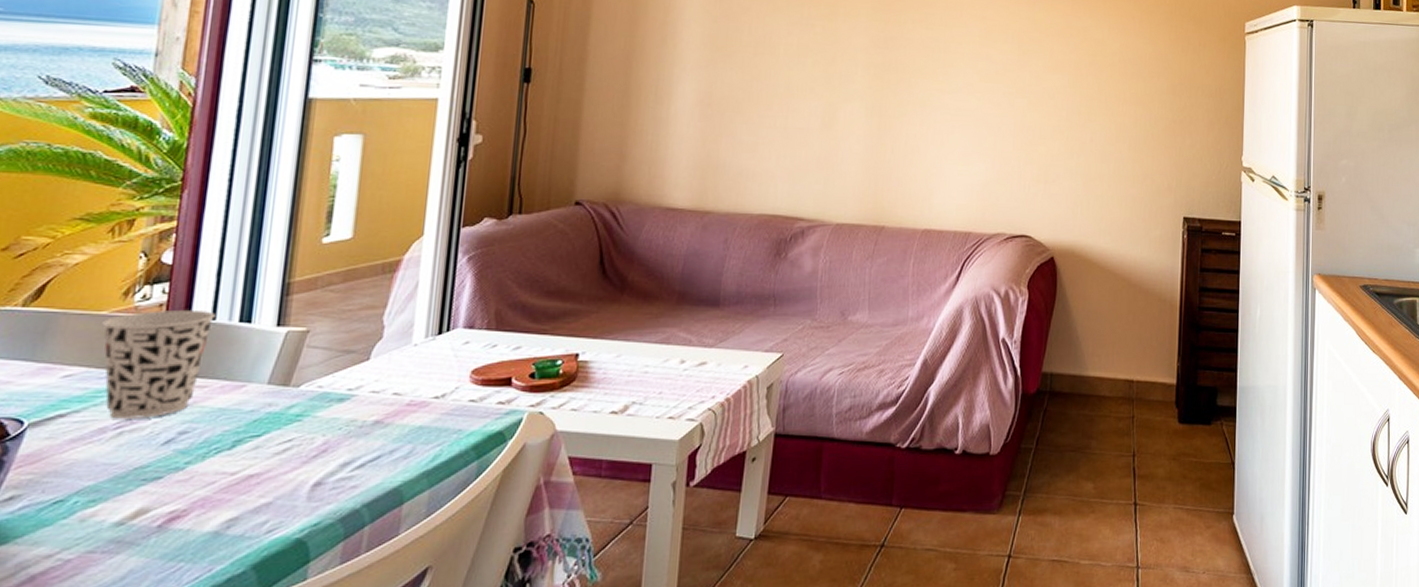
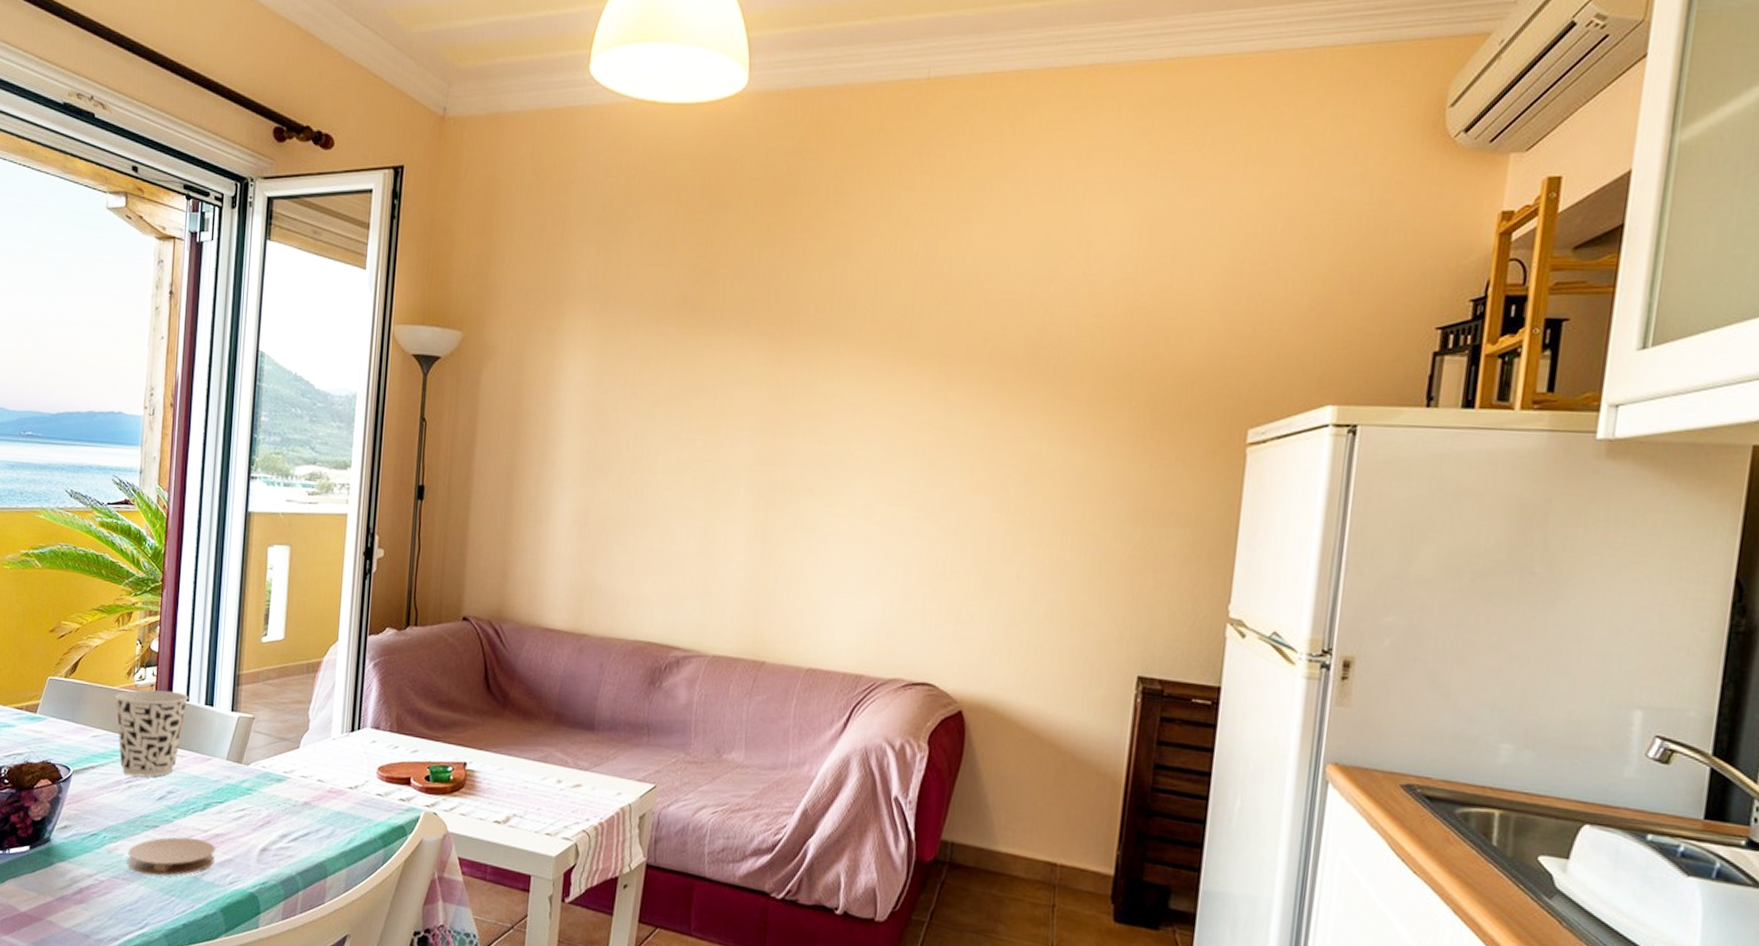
coaster: none [110,485,247,541] -> present [127,837,215,876]

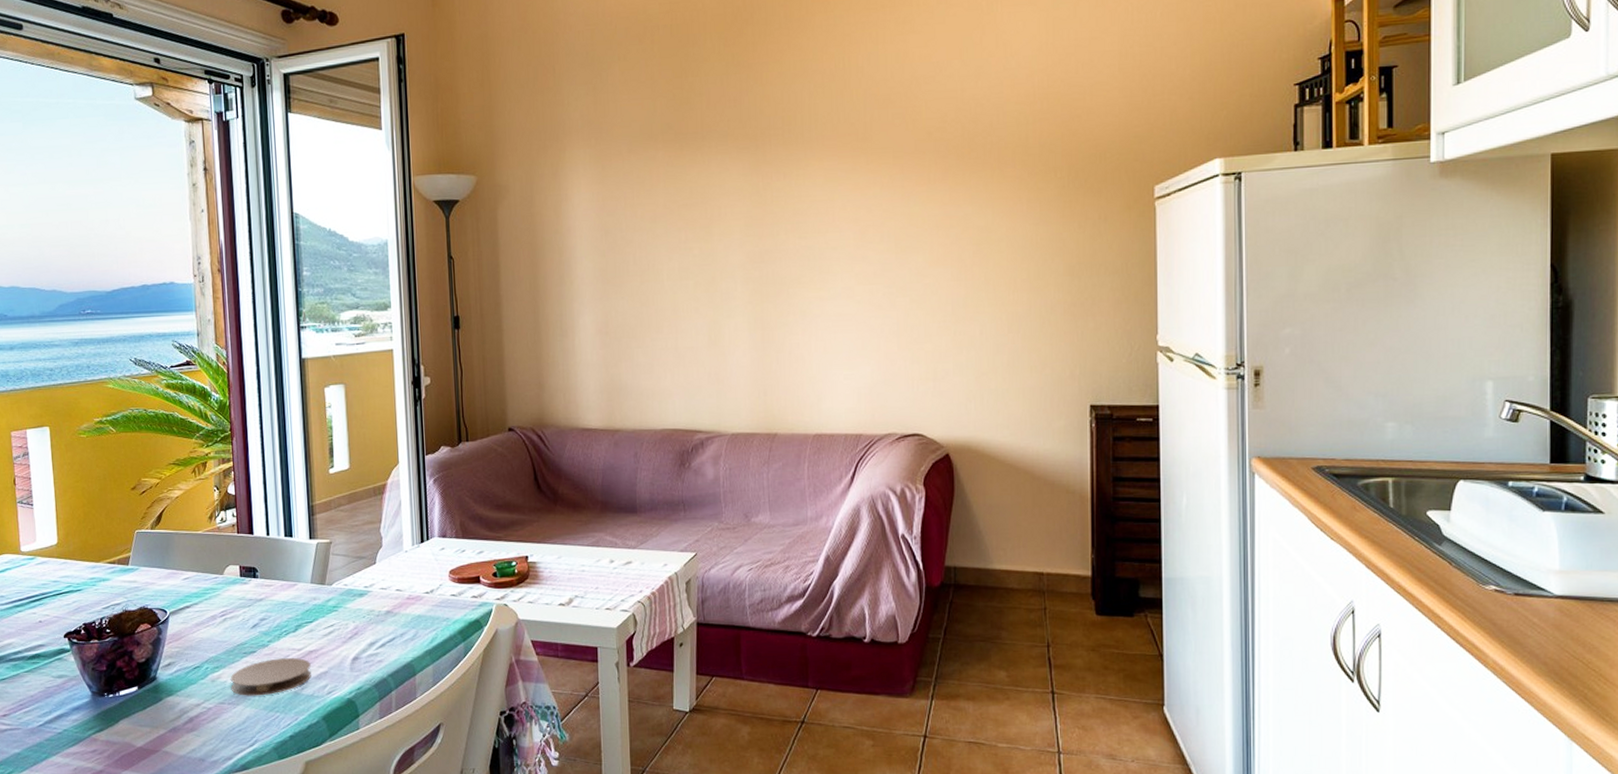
cup: present [115,689,188,777] -> none [200,529,269,609]

